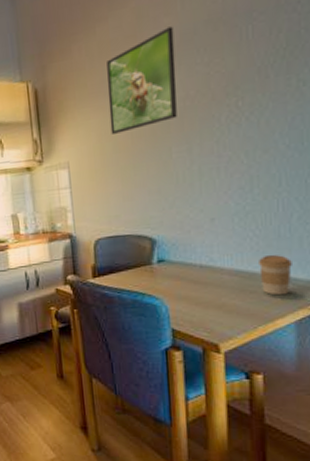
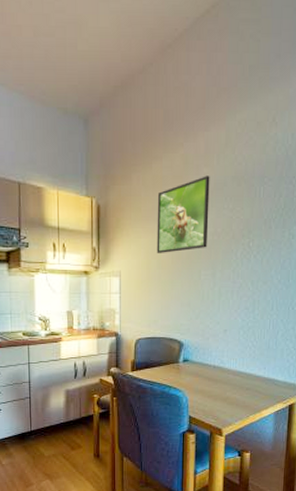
coffee cup: present [259,254,292,296] -> none [254,361,275,392]

